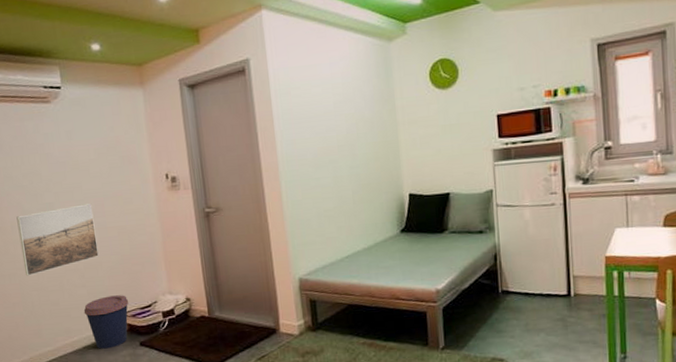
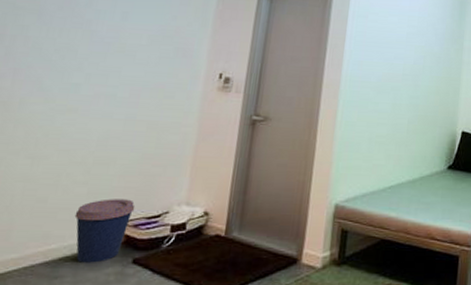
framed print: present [16,203,99,276] -> none [17,90,127,163]

